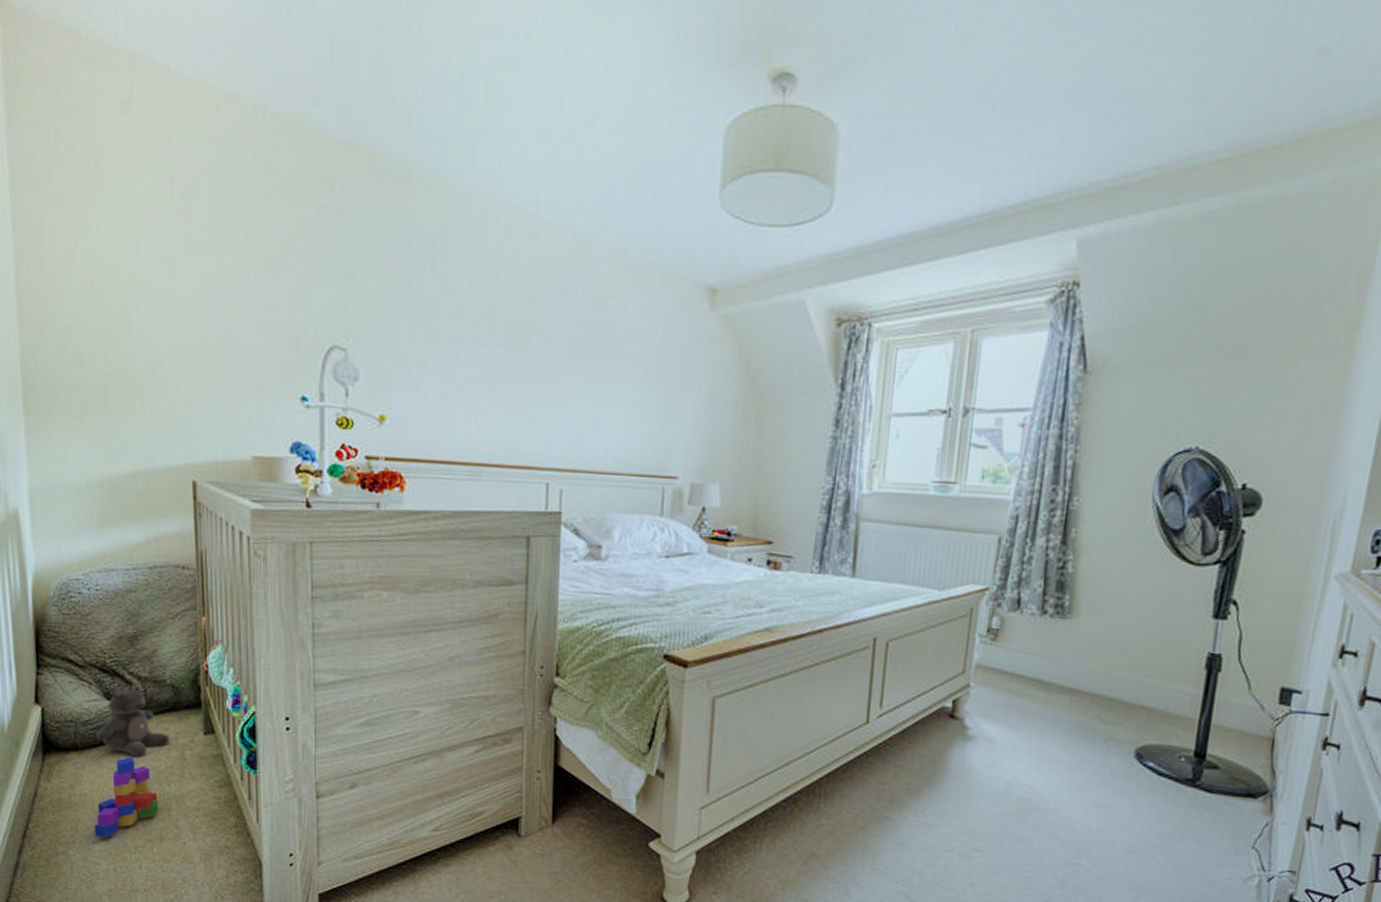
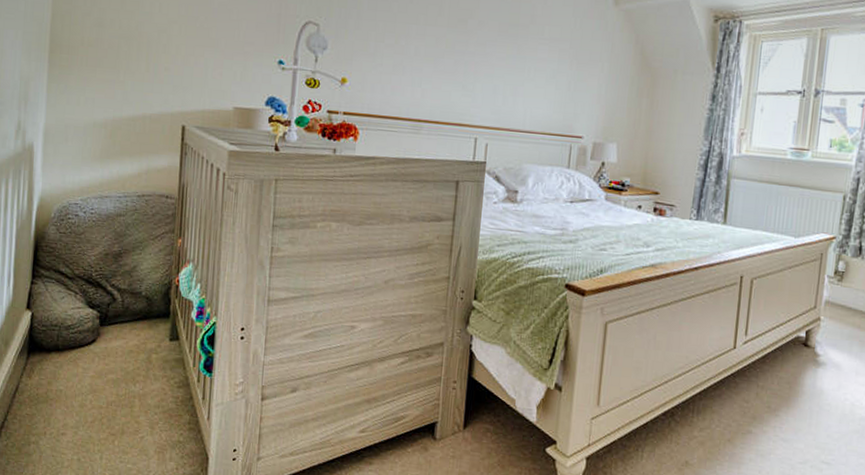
toy blocks: present [94,756,158,838] -> none [65,358,124,431]
stuffed animal: present [96,681,171,757] -> none [76,293,140,359]

